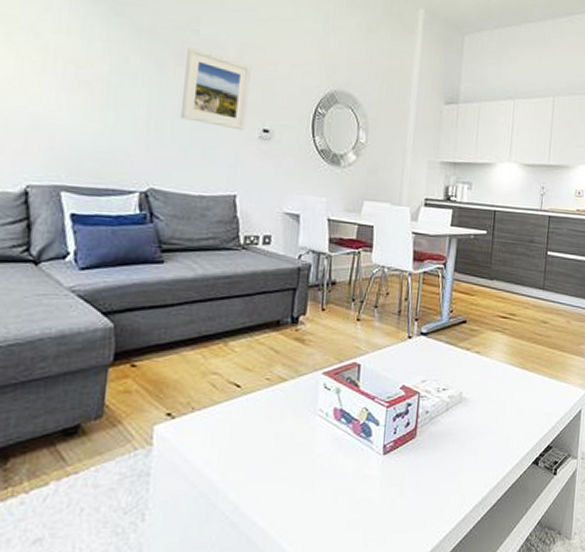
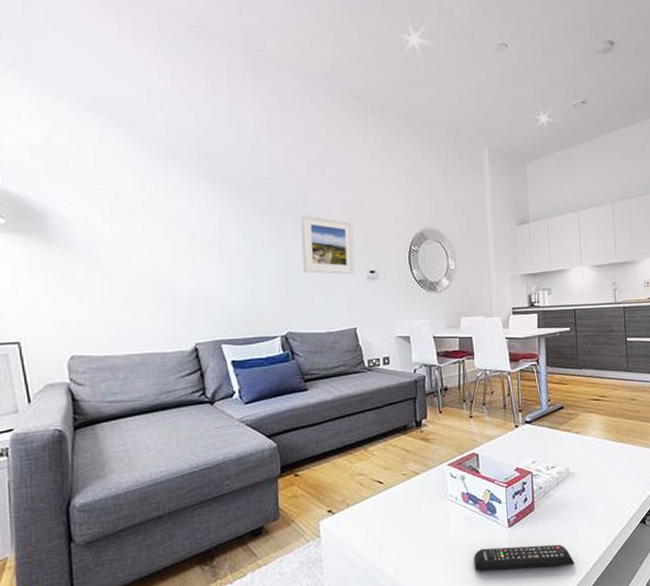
remote control: none [336,477,454,506] -> present [474,544,575,571]

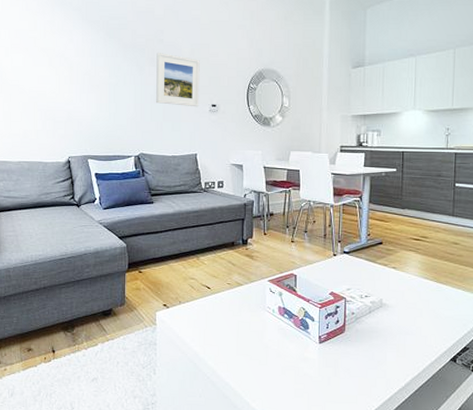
remote control: present [474,544,575,571] -> none [285,358,380,387]

